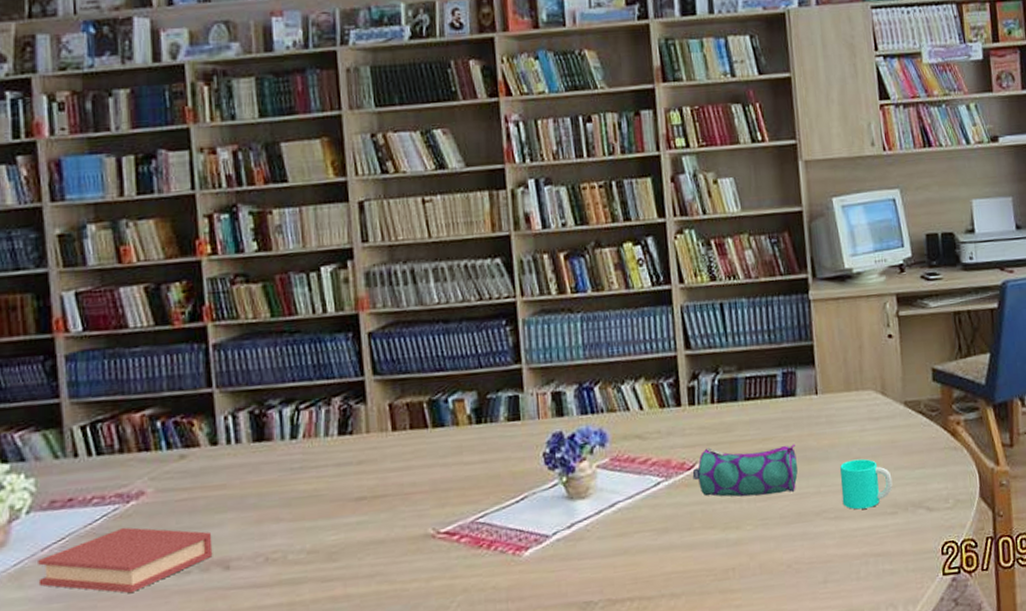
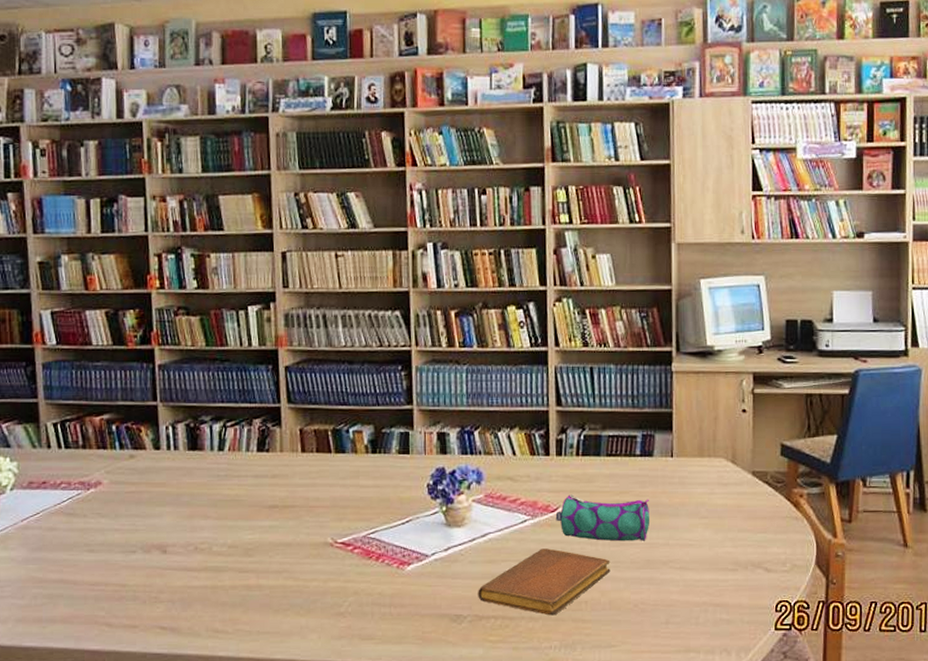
book: present [38,527,213,594] -> none [19,509,154,564]
notebook: none [609,512,758,590] -> present [478,548,611,616]
cup: present [839,458,893,510] -> none [687,518,735,563]

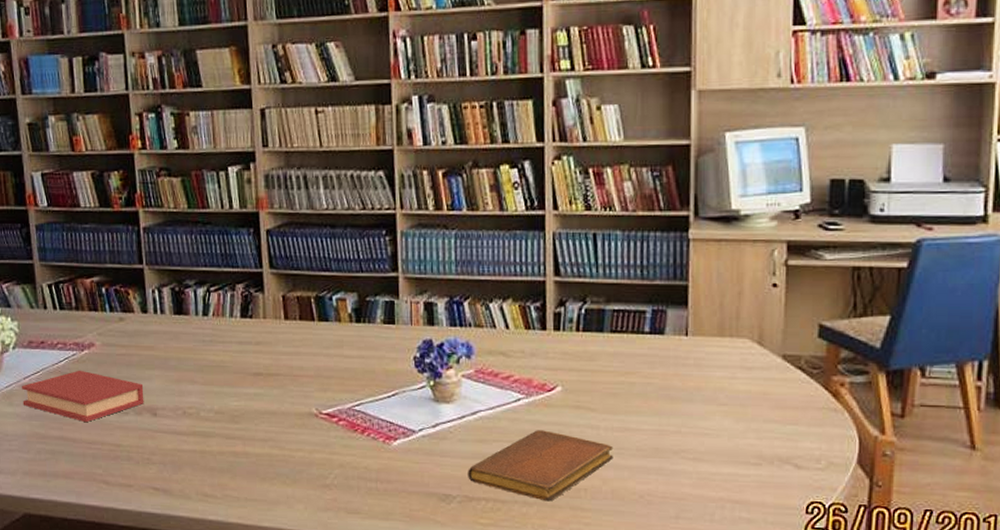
book: none [19,509,154,564] -> present [22,370,144,423]
pencil case: present [555,494,649,542] -> none [552,373,659,427]

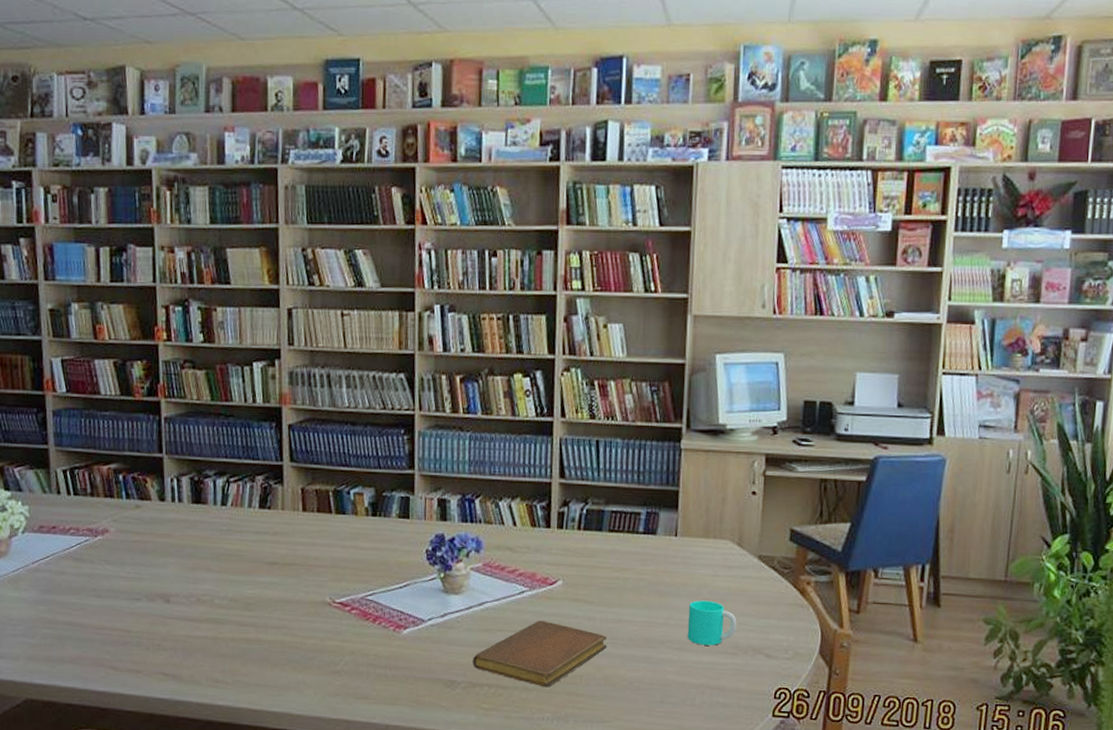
book: present [22,370,144,423] -> none [30,555,158,608]
cup: none [703,405,760,455] -> present [687,600,737,646]

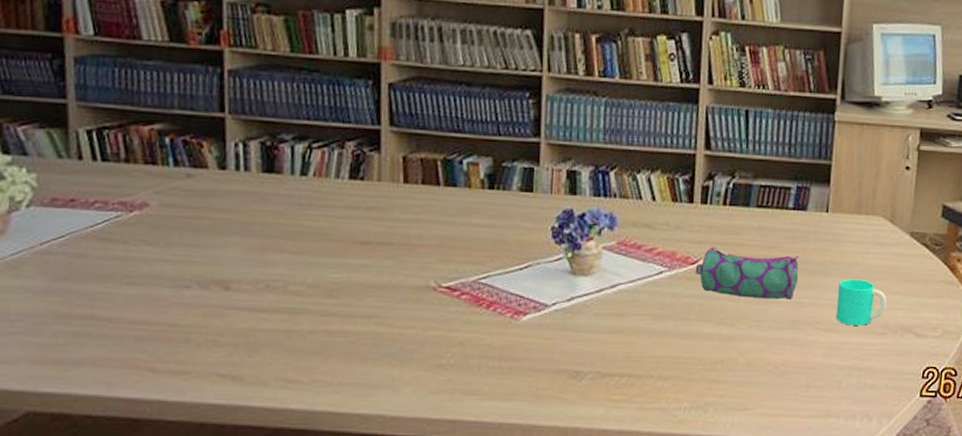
notebook: present [472,621,607,688] -> none [602,303,752,375]
pencil case: none [553,568,650,619] -> present [695,246,799,300]

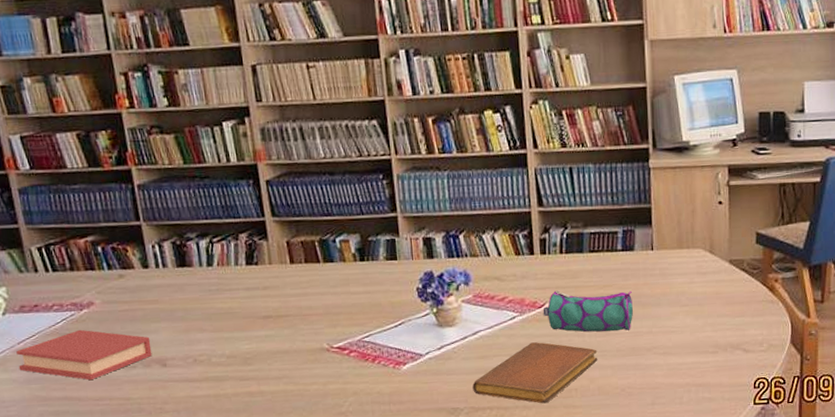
book: none [36,234,214,299] -> present [16,329,152,381]
notebook: none [602,303,752,375] -> present [472,342,598,404]
cup: present [836,279,887,325] -> none [669,306,715,348]

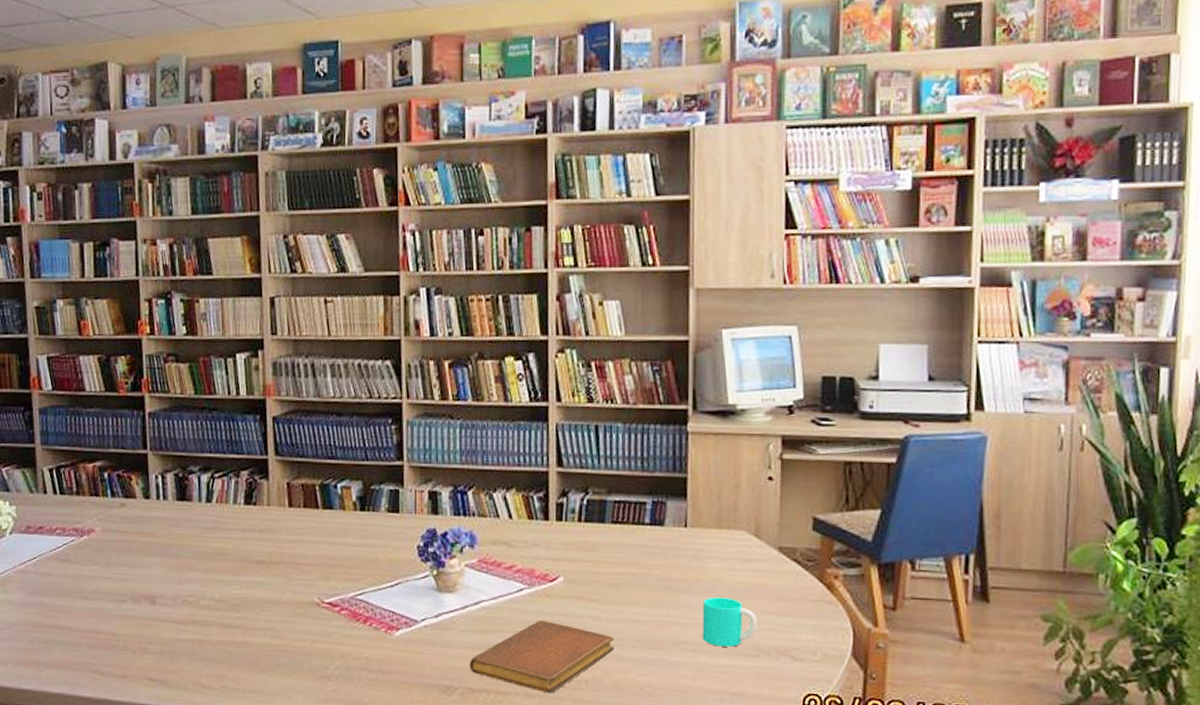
book: present [16,329,152,381] -> none [17,556,143,611]
pencil case: present [543,290,633,332] -> none [554,563,659,619]
cup: none [669,306,715,348] -> present [702,597,757,647]

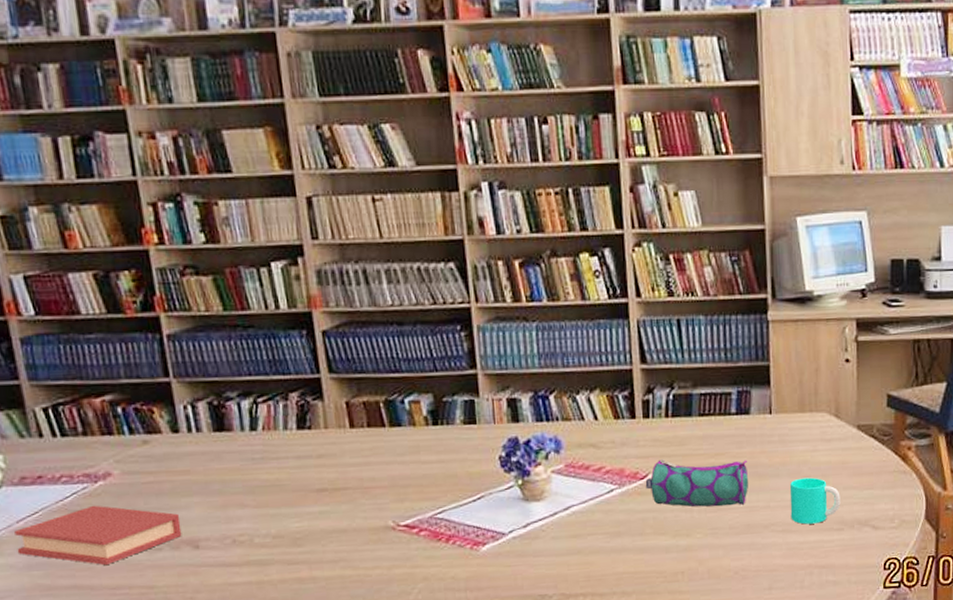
book: none [17,556,143,611] -> present [14,505,182,566]
notebook: present [470,620,614,694] -> none [563,518,708,589]
pencil case: none [554,563,659,619] -> present [645,459,748,507]

